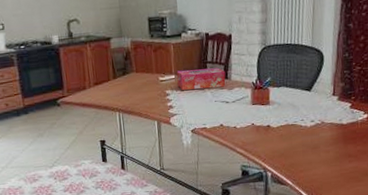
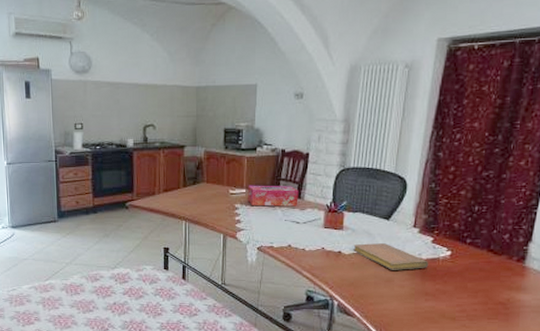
notebook: none [280,113,349,138] -> present [353,243,429,270]

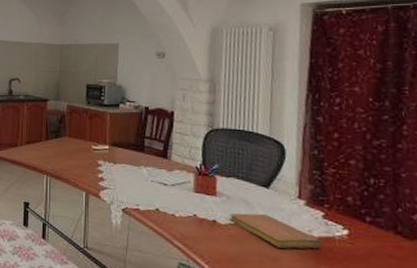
tissue box: present [248,185,299,207] -> none [111,141,165,167]

